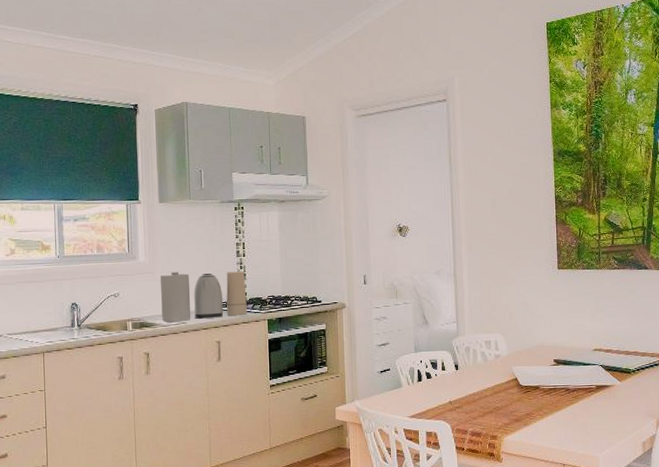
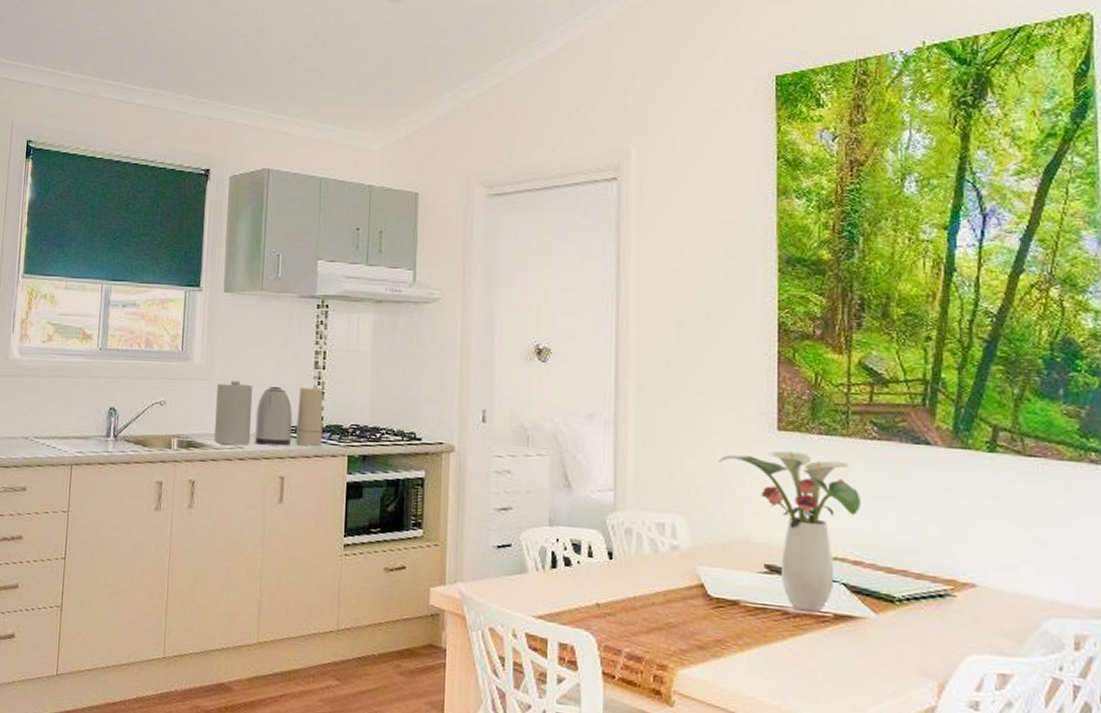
flower arrangement: none [522,282,610,388] -> present [718,450,862,614]

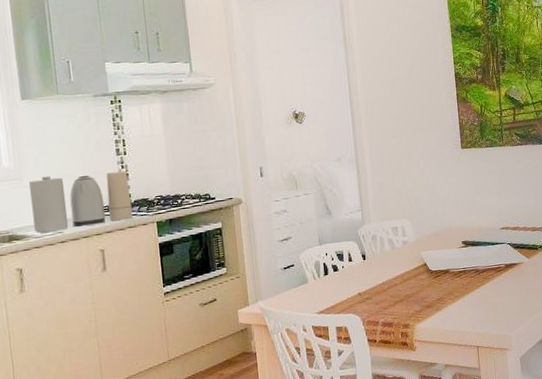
flower arrangement: present [718,450,862,614] -> none [426,161,515,268]

